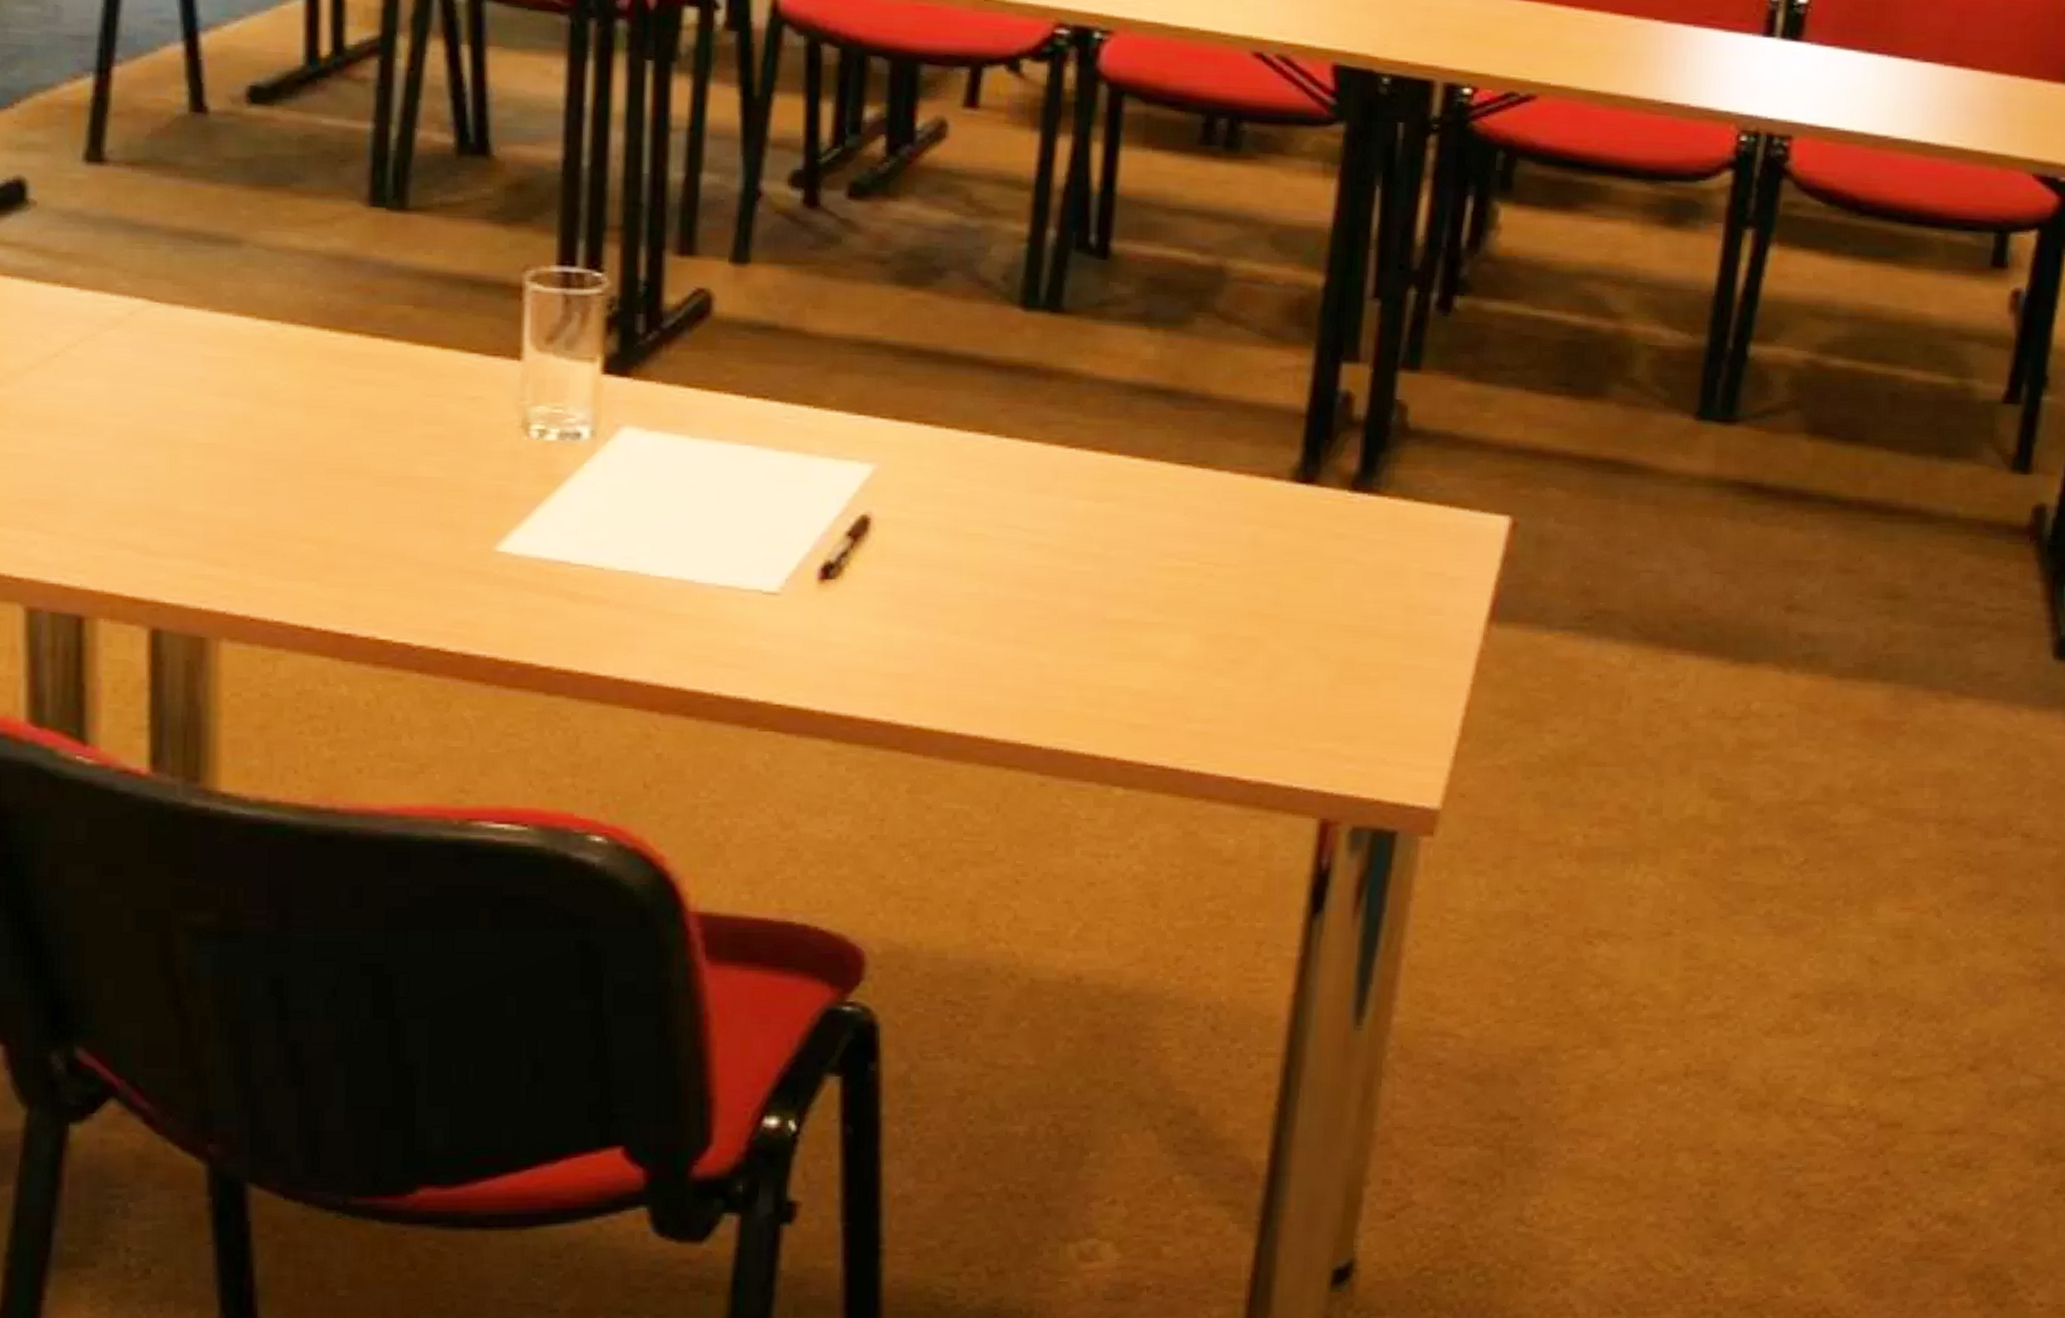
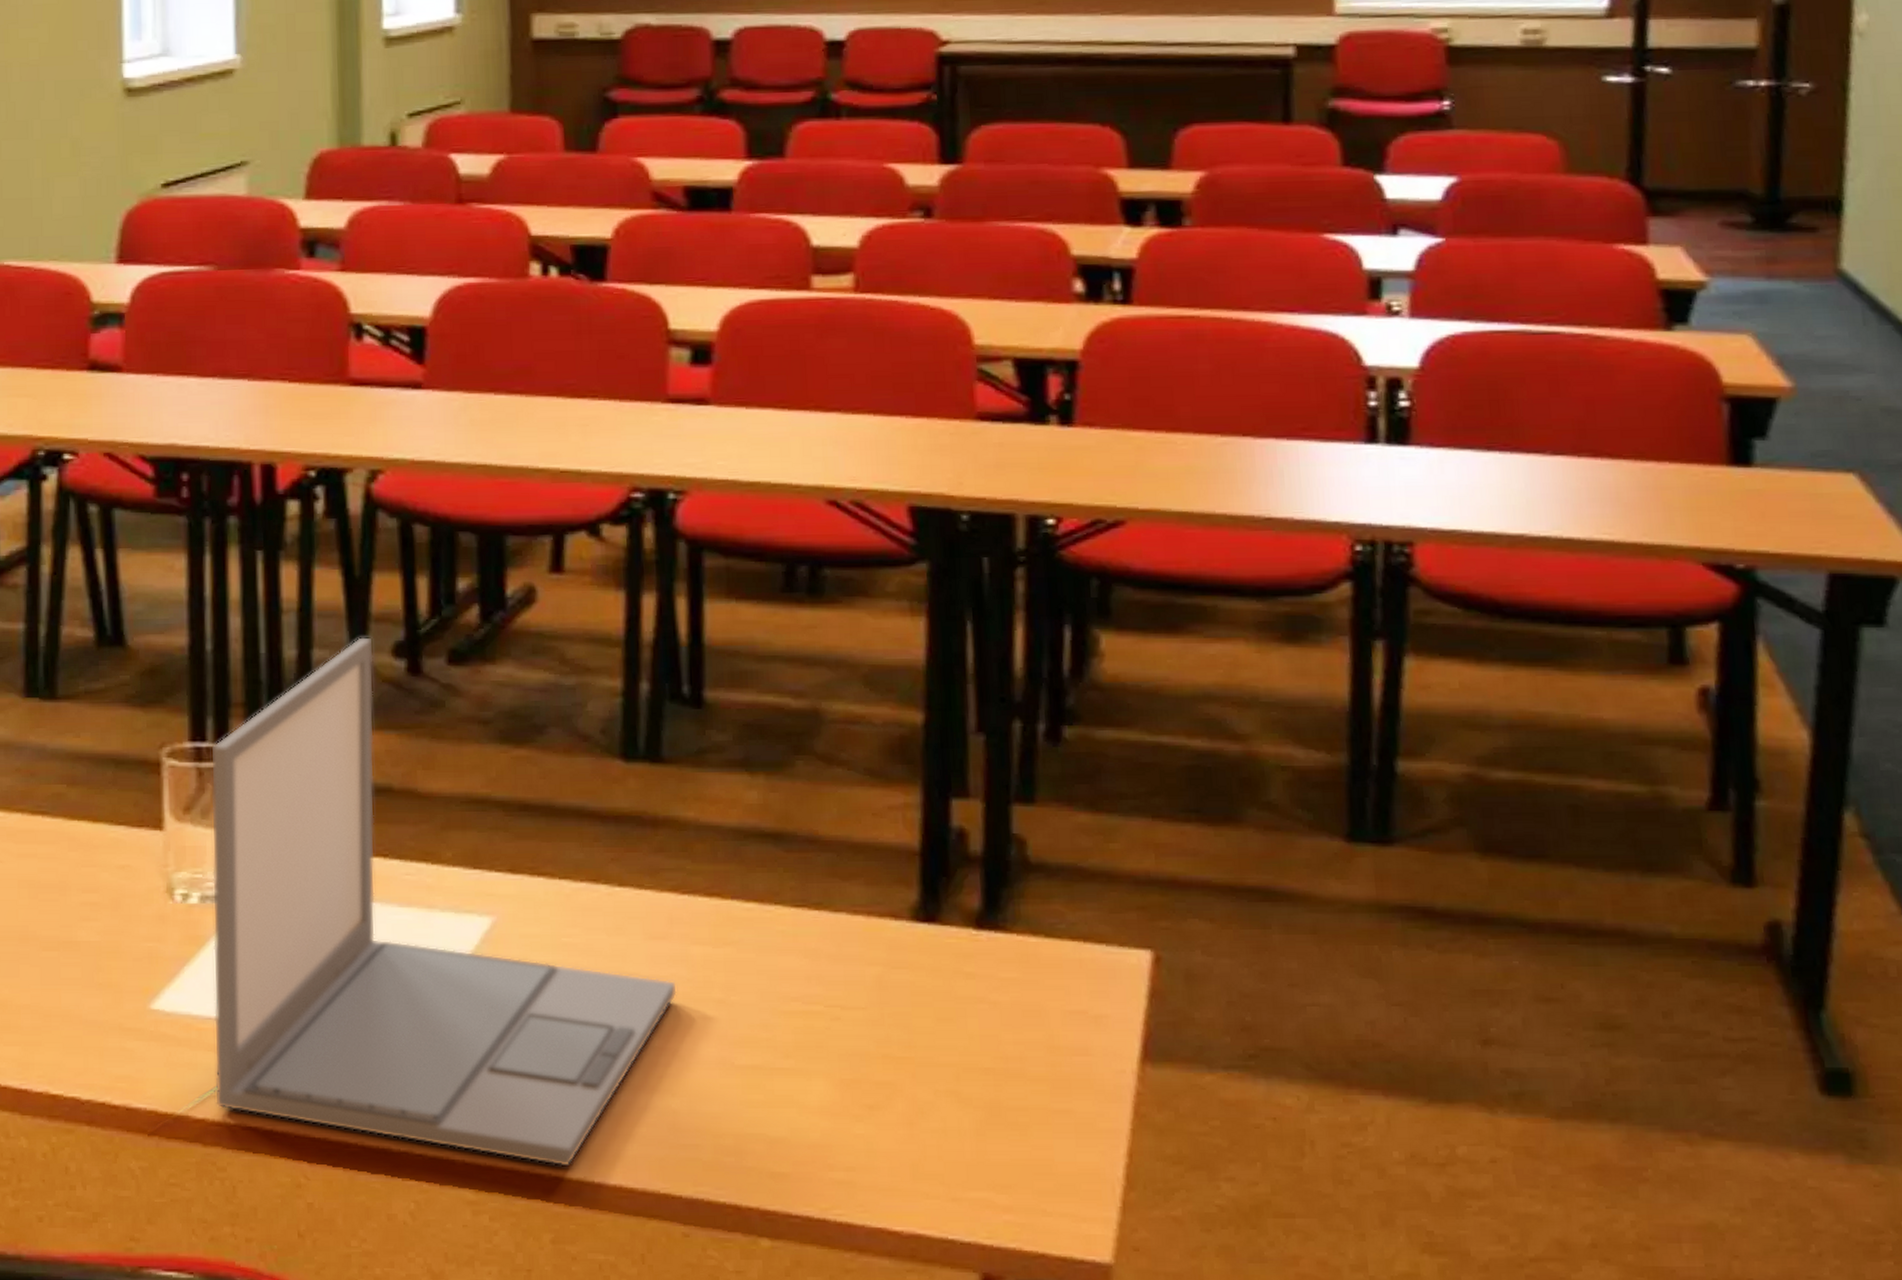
laptop: none [563,162,1055,718] -> present [210,636,677,1167]

